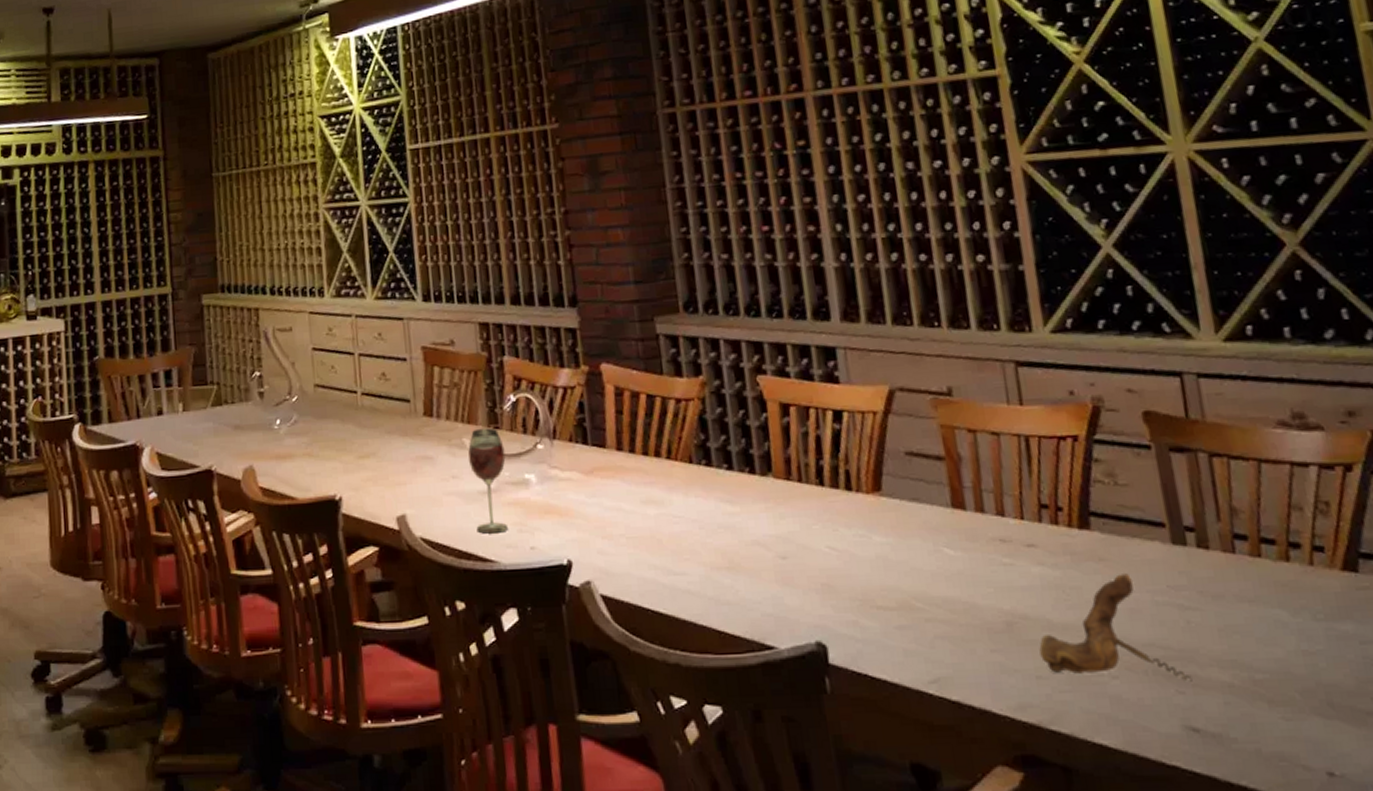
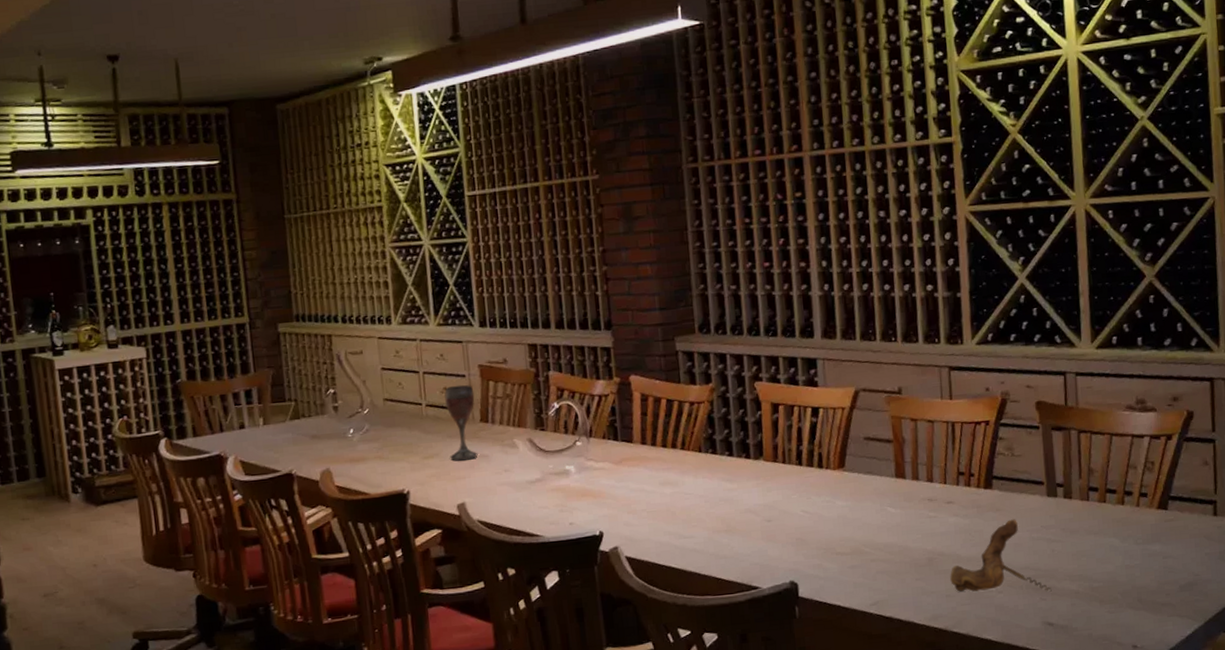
cup: none [383,370,421,462] -> present [444,384,478,460]
wineglass: present [468,427,507,534] -> none [518,430,551,515]

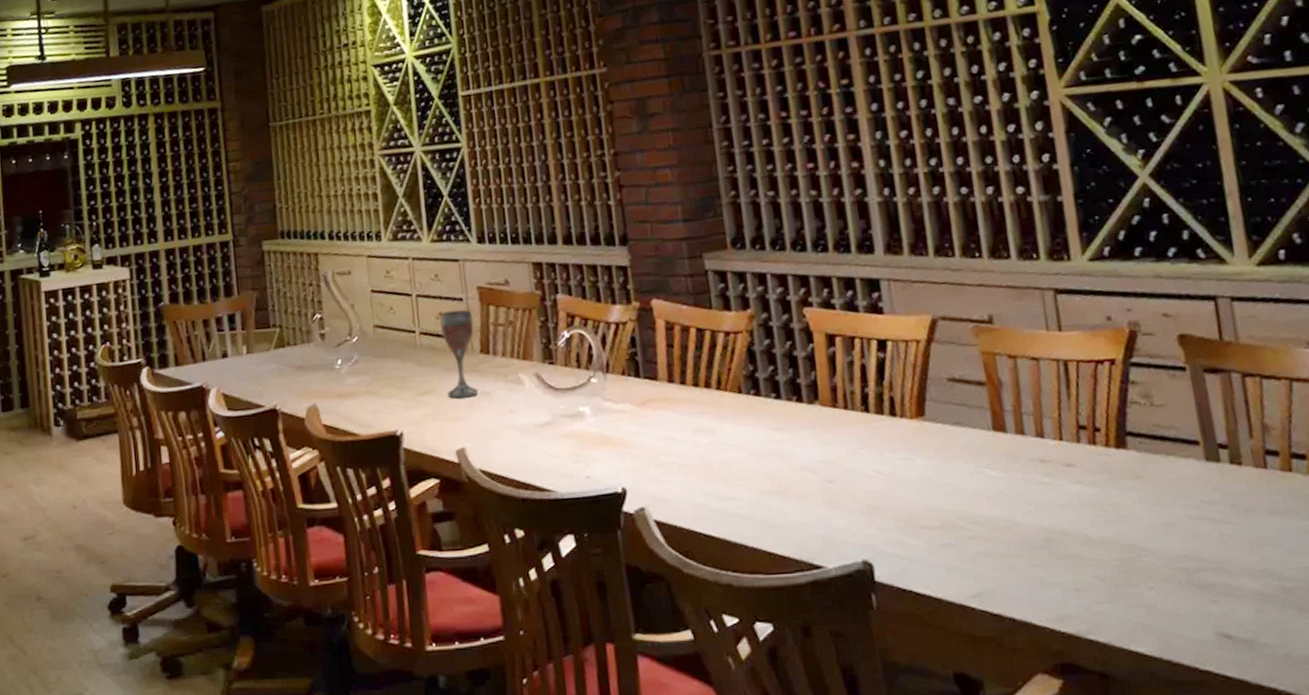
corkscrew: present [950,519,1052,592] -> none [1077,490,1225,591]

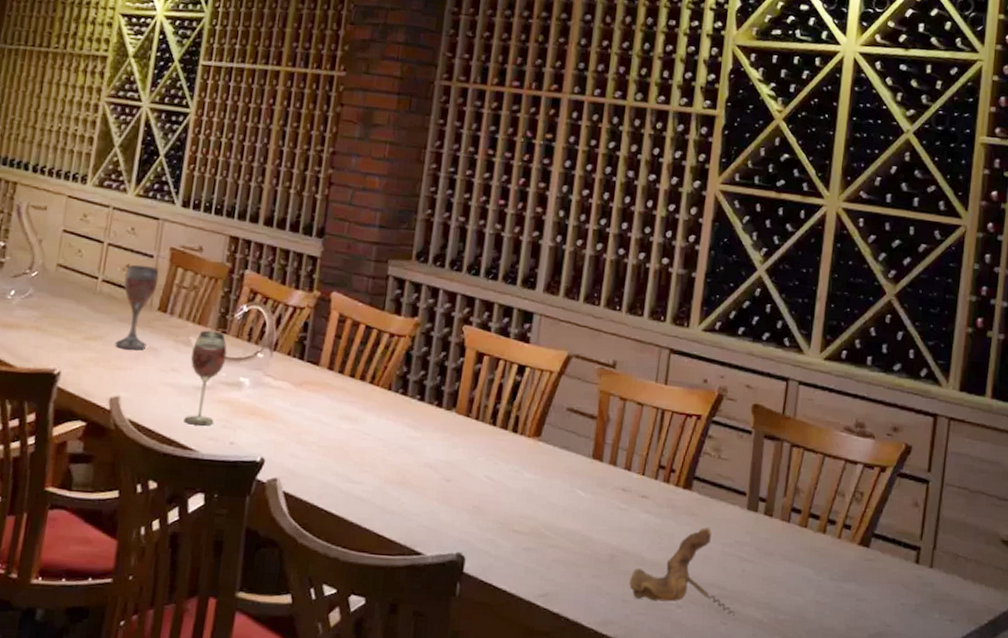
wineglass: none [524,363,563,465] -> present [184,330,227,426]
corkscrew: none [1077,490,1225,591] -> present [629,527,735,616]

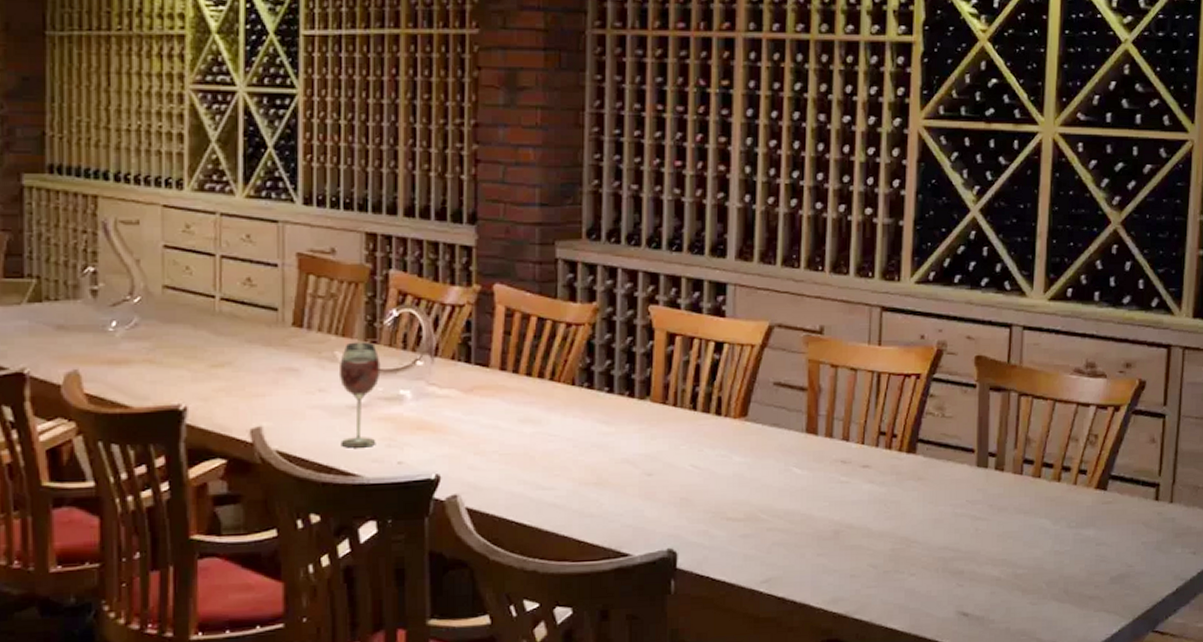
cup: present [115,264,159,349] -> none [247,276,288,372]
corkscrew: present [629,527,735,616] -> none [857,490,971,577]

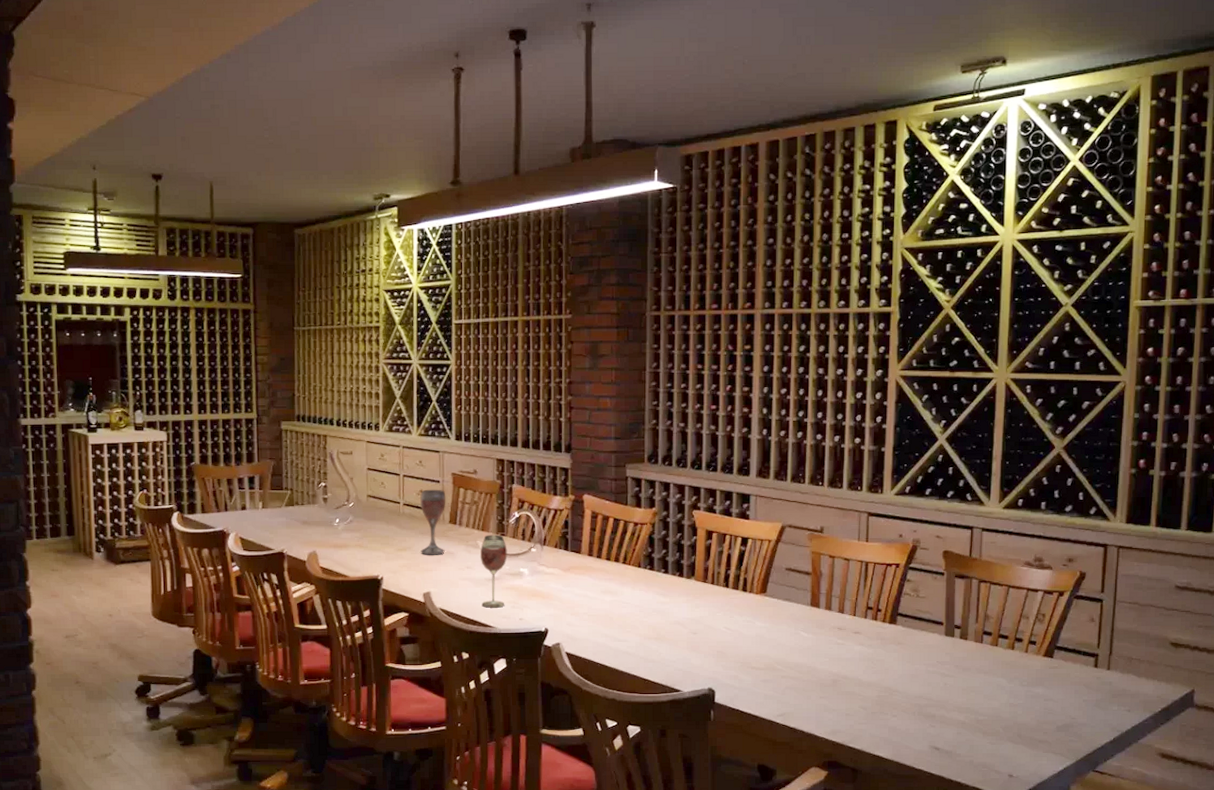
cup: none [247,276,288,372] -> present [420,489,446,554]

